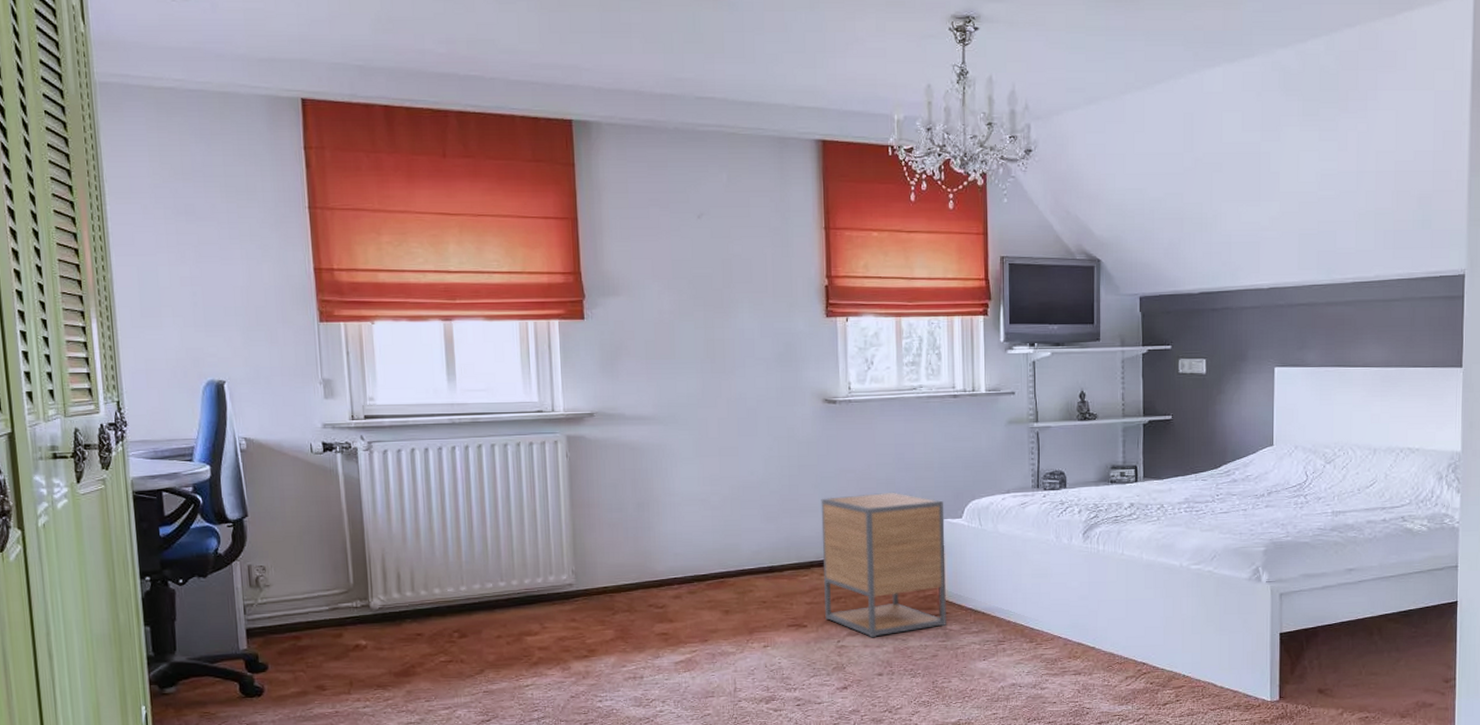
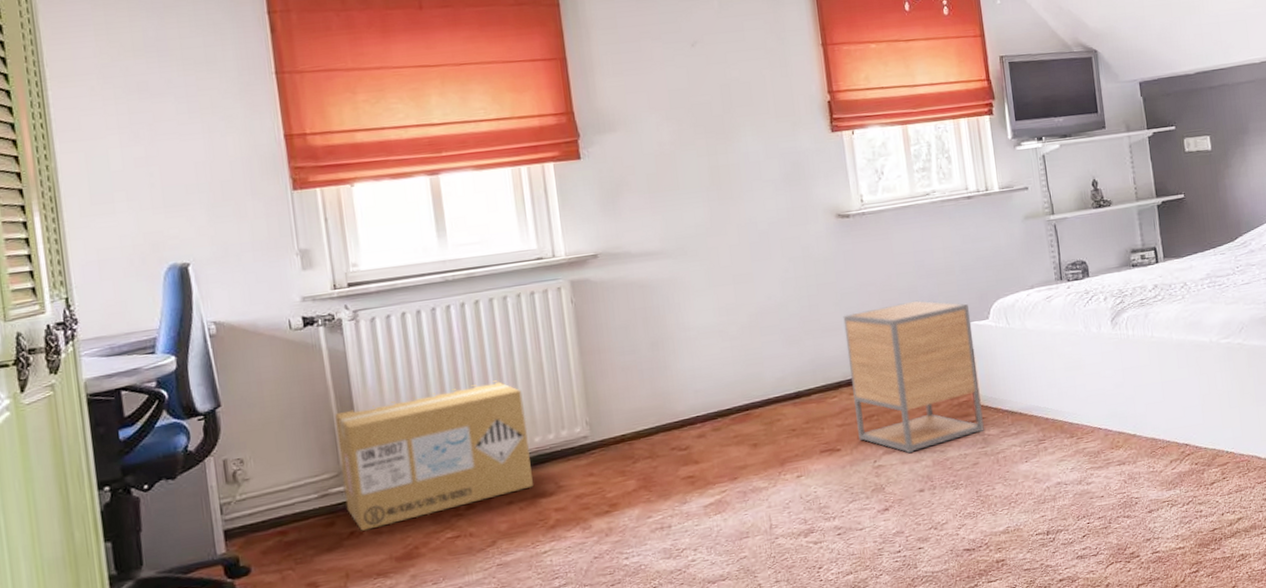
cardboard box: none [346,522,520,645] -> present [334,380,533,531]

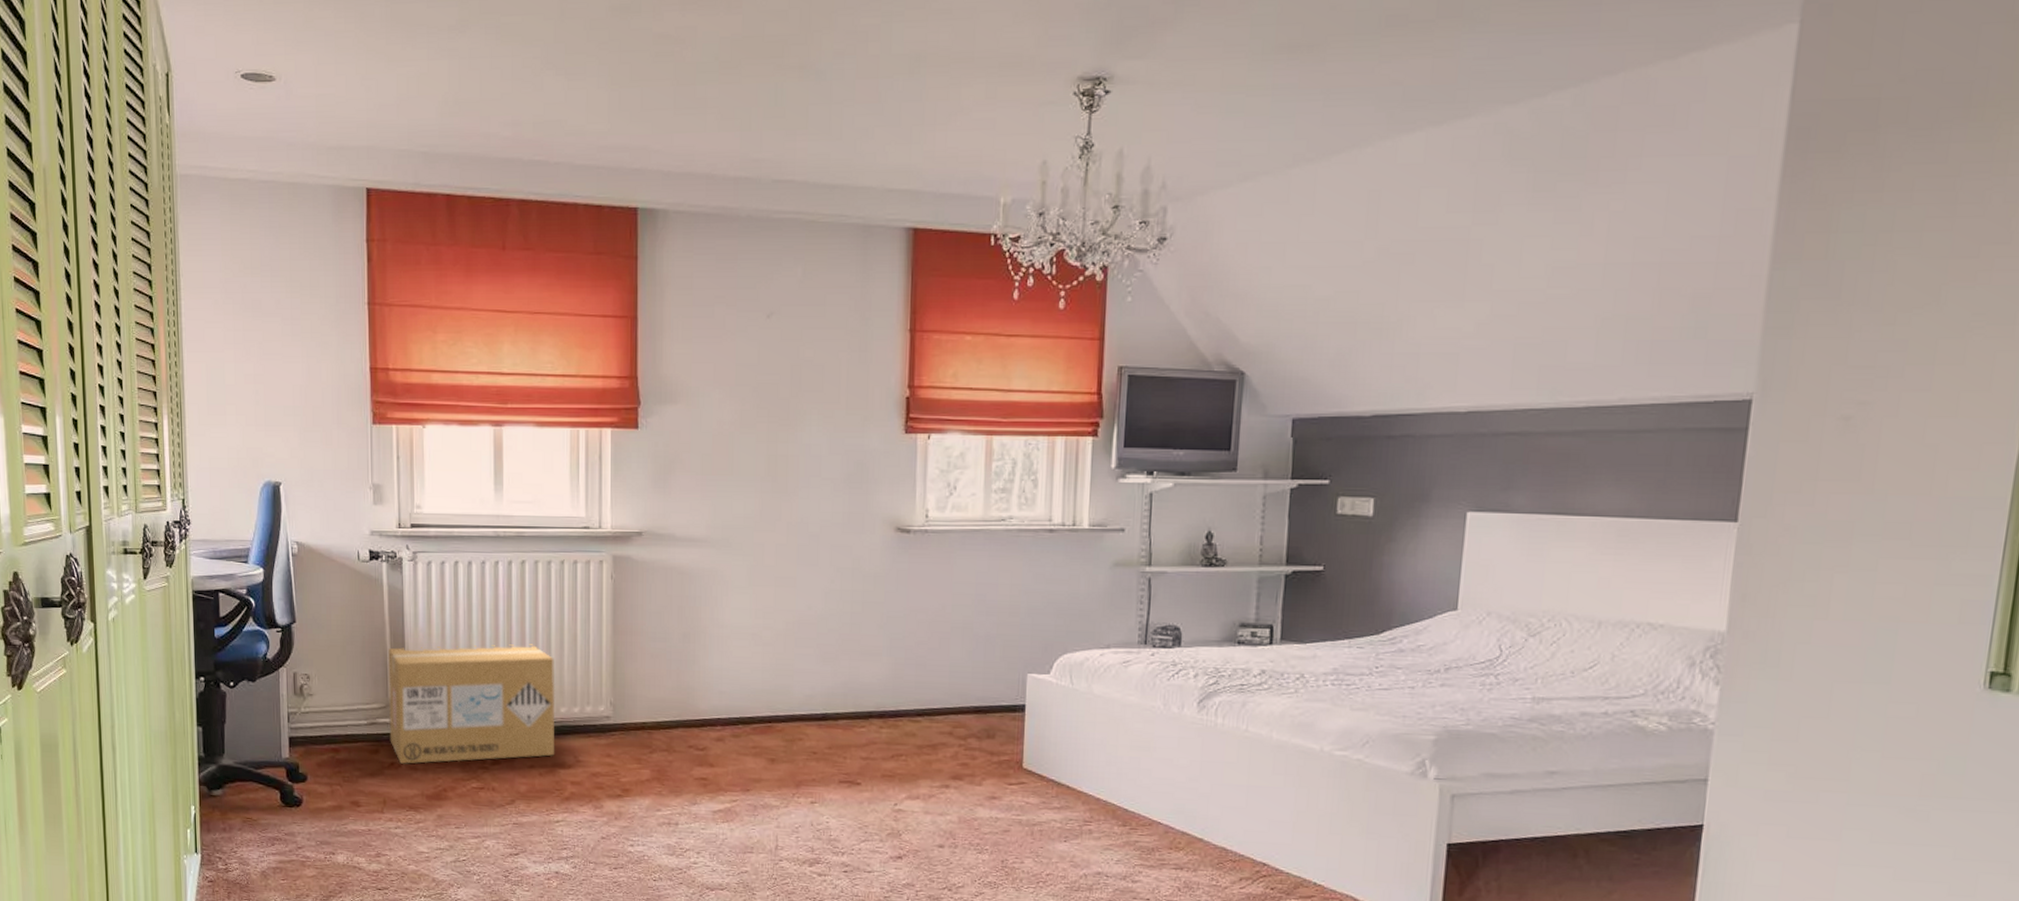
nightstand: present [843,300,985,454] -> none [882,638,1030,804]

